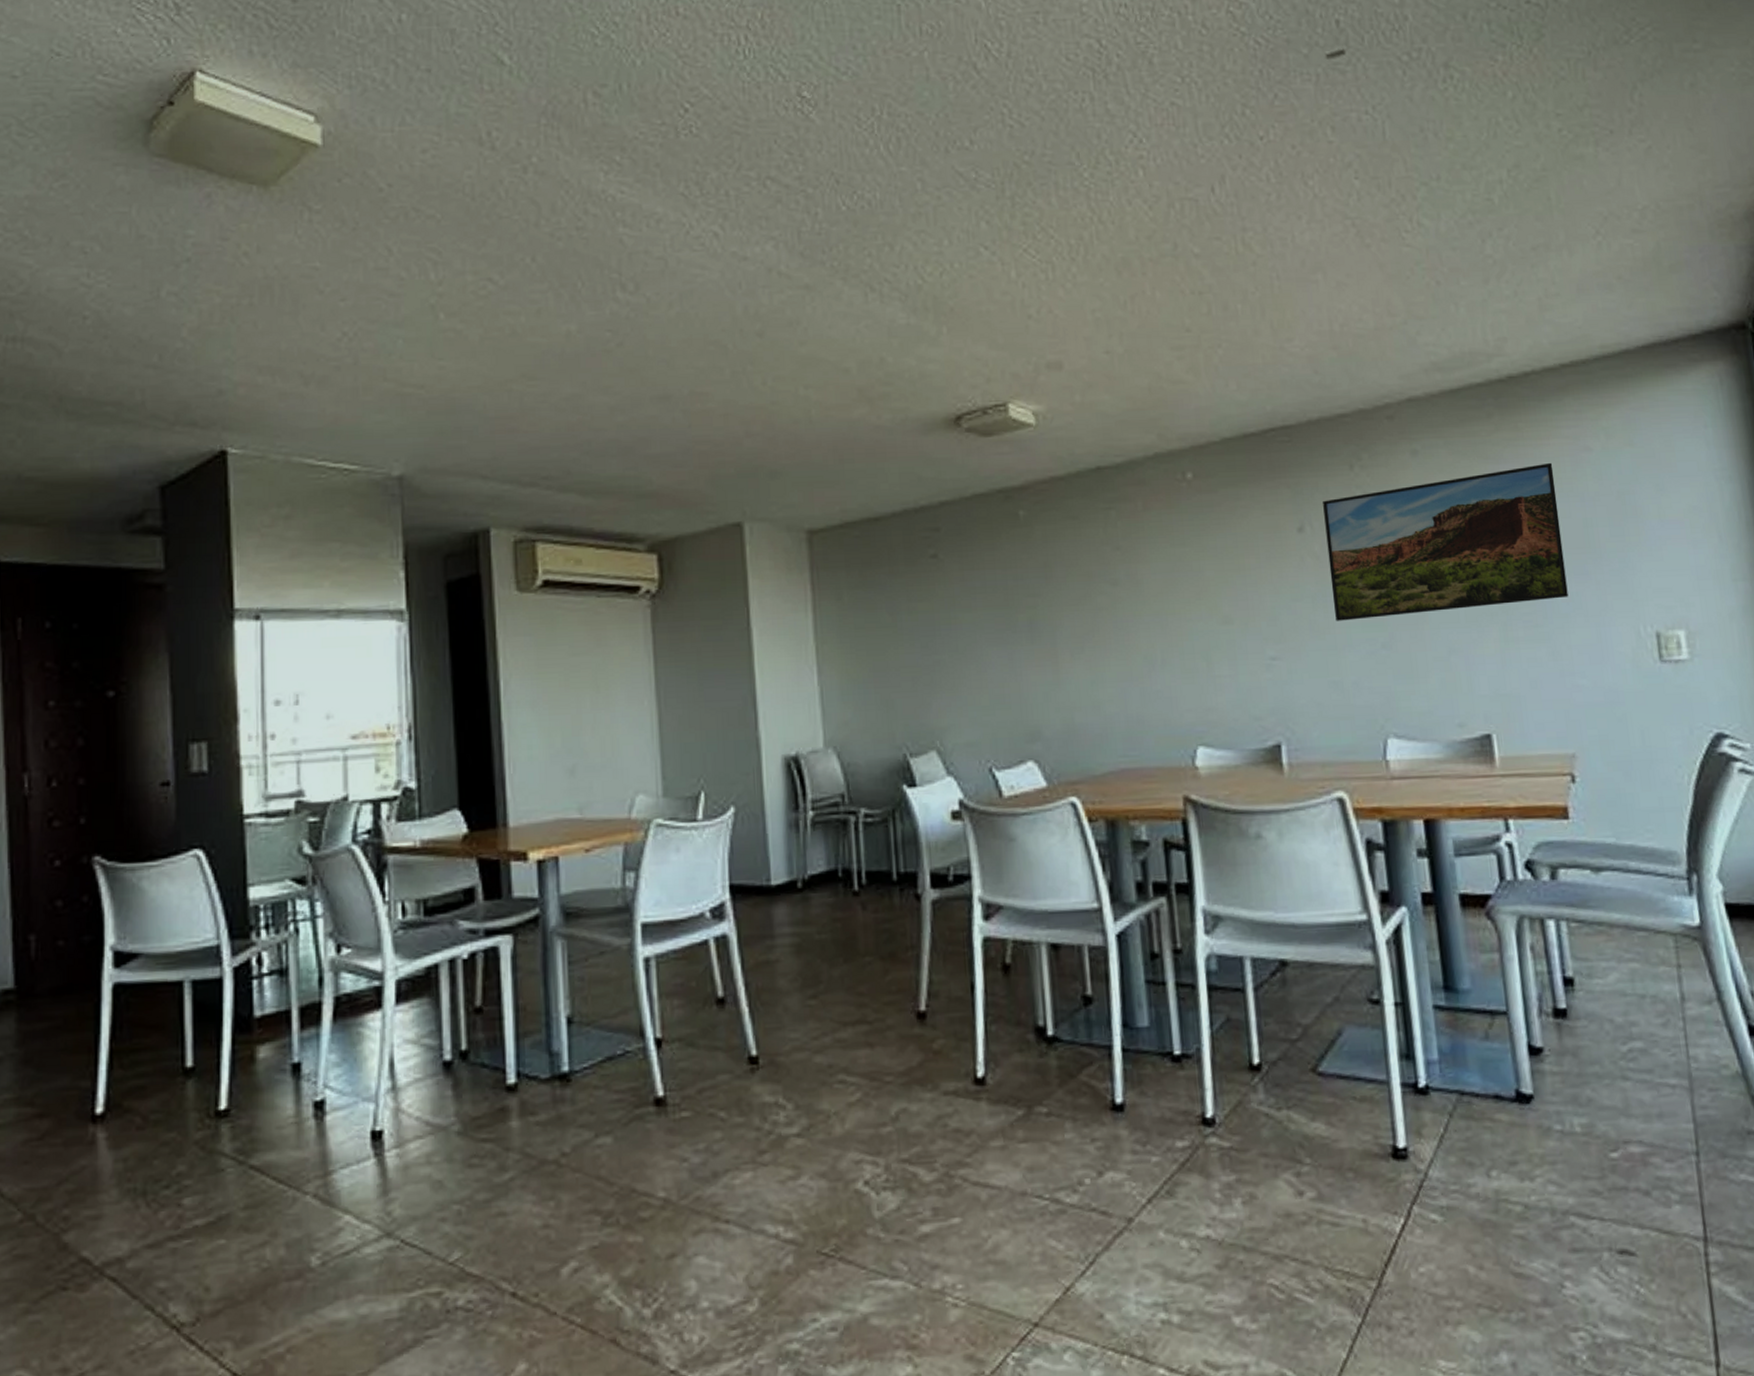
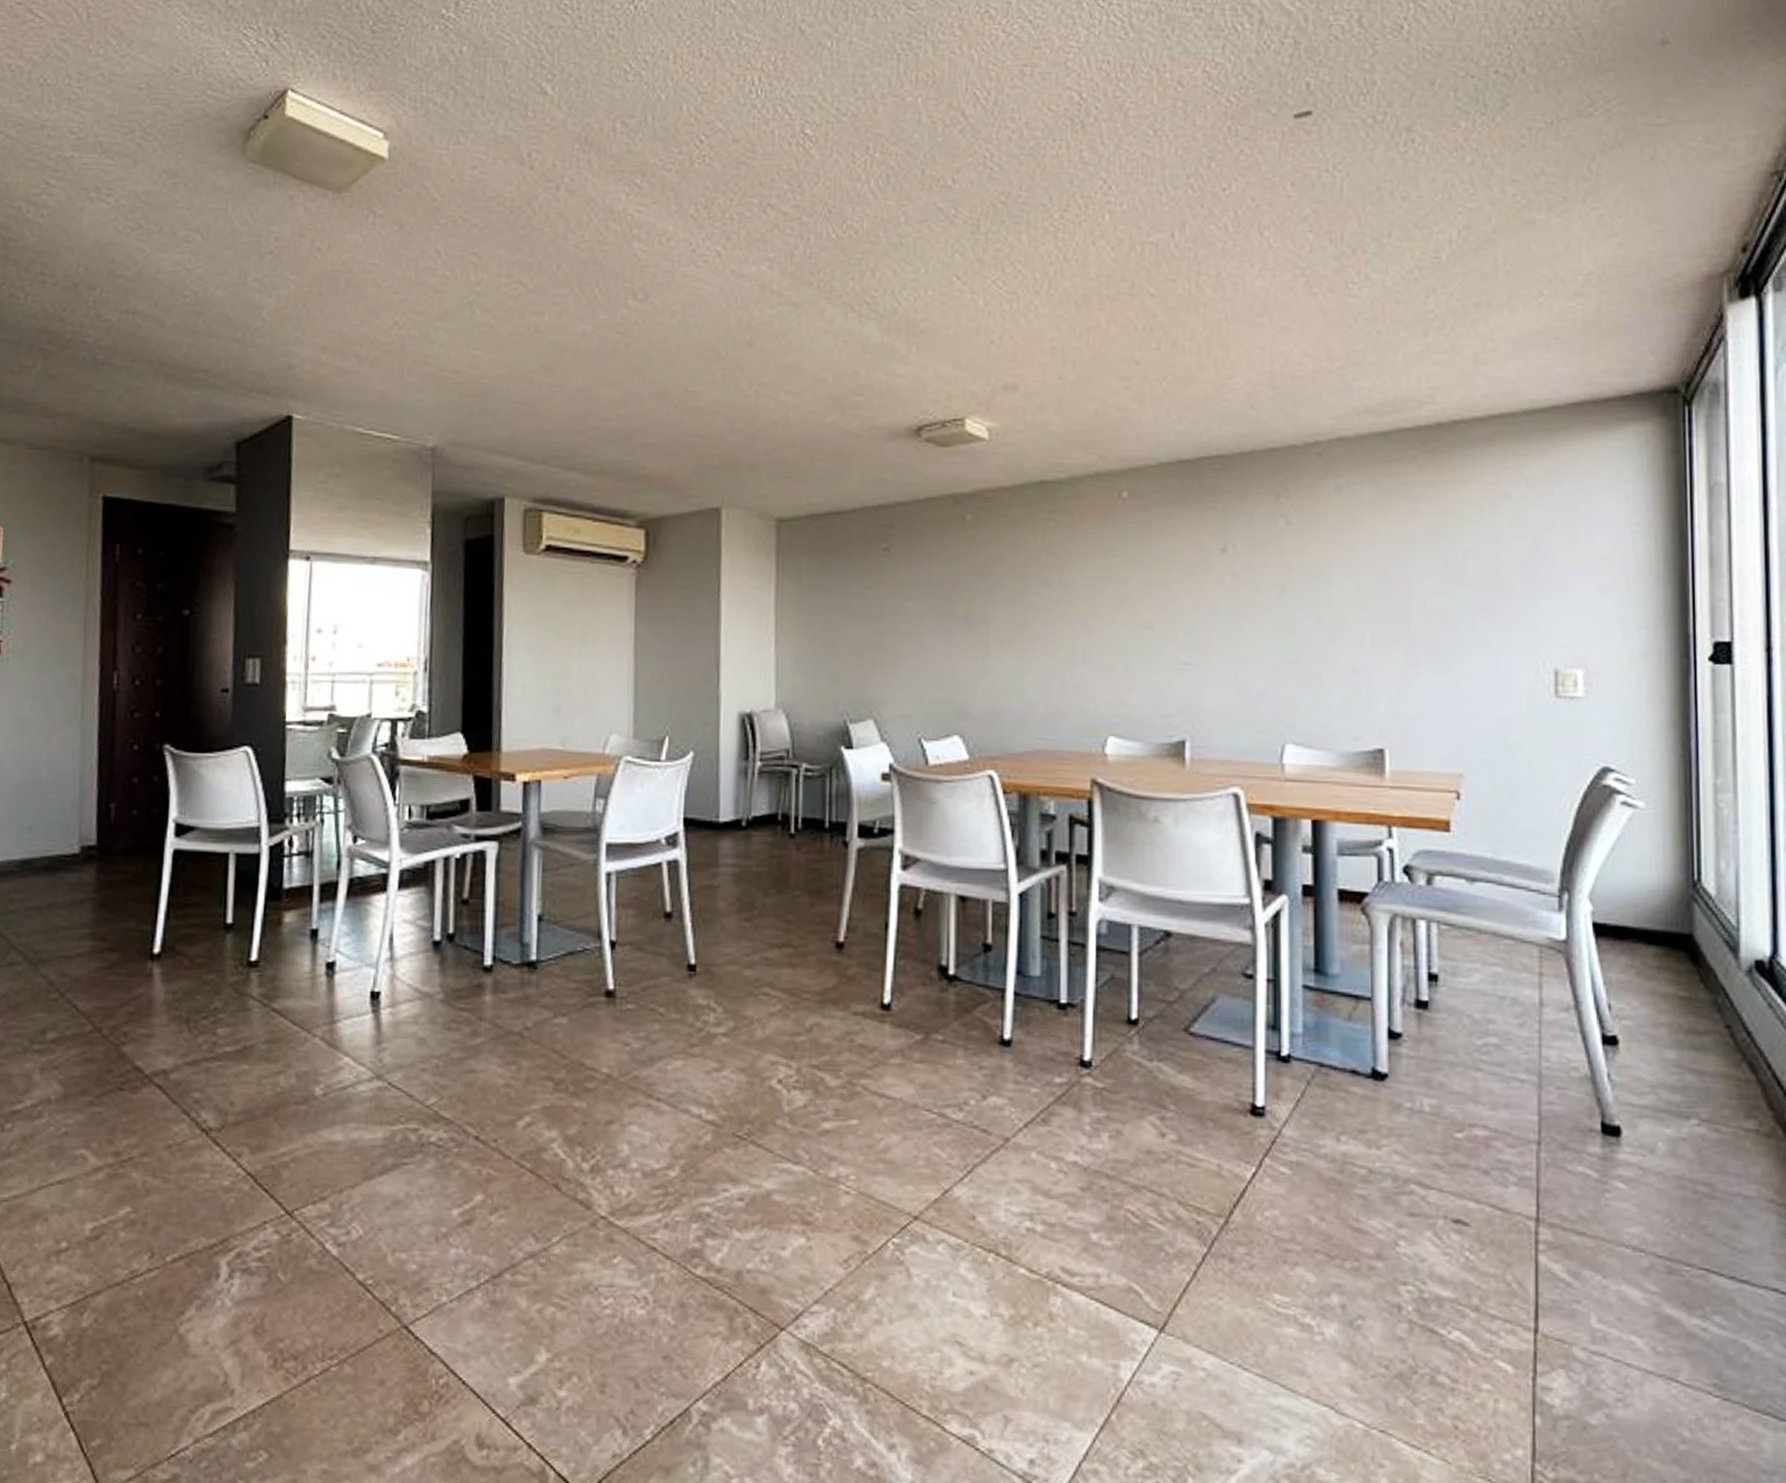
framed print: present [1323,462,1569,621] -> none [1247,505,1473,636]

